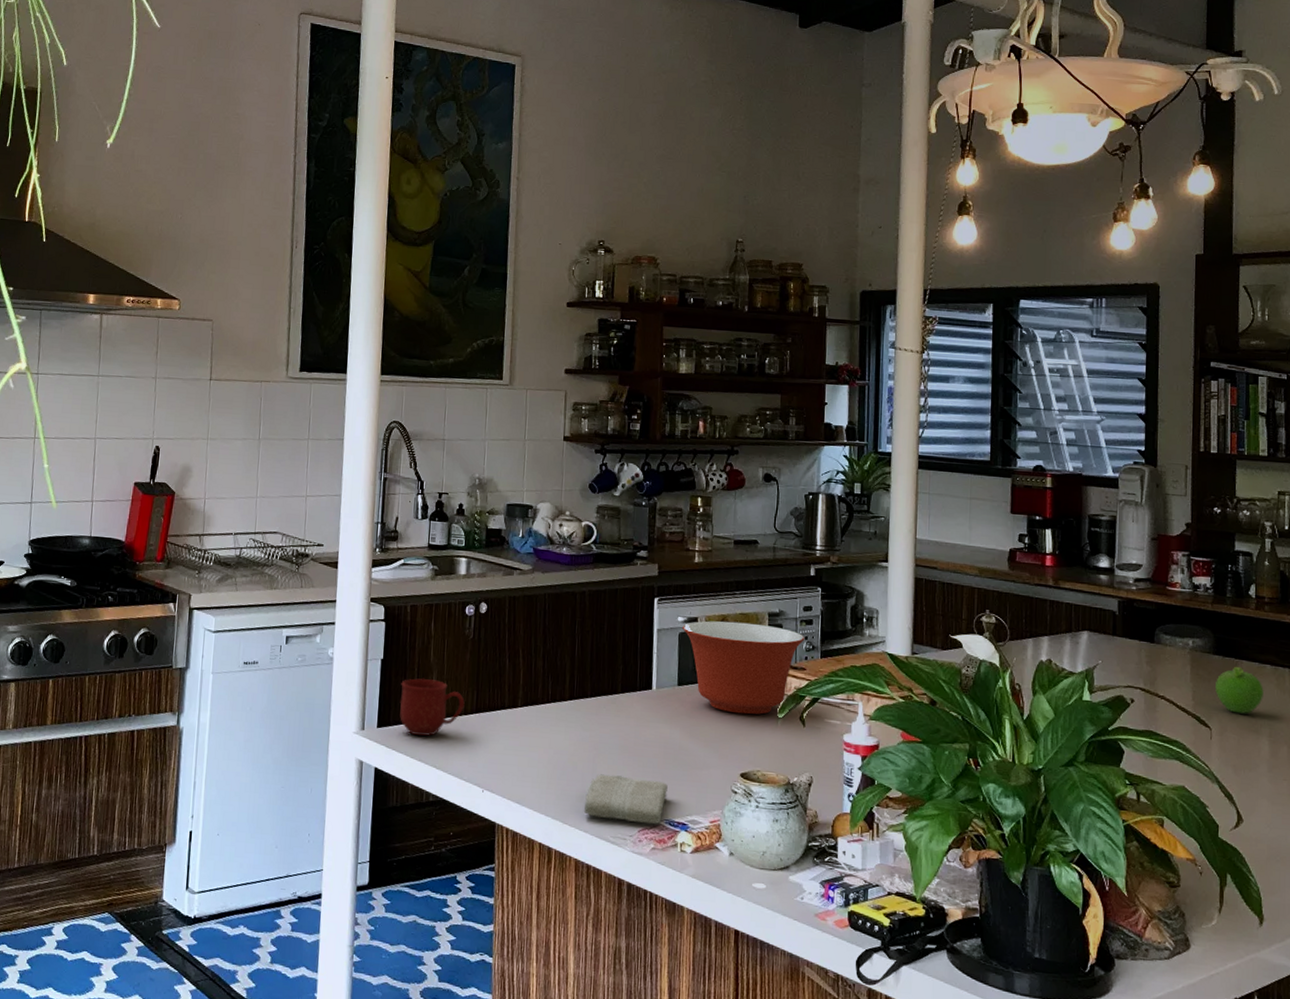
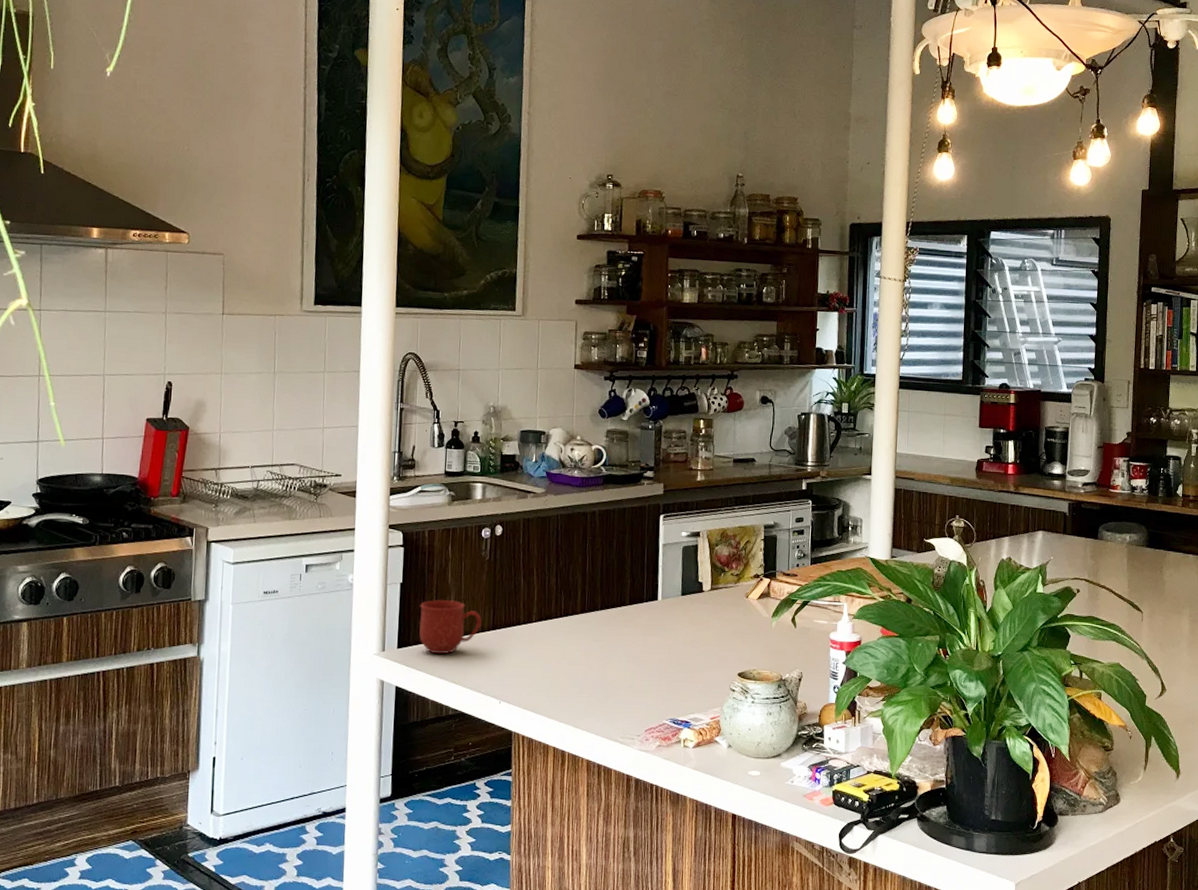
washcloth: present [584,774,668,825] -> none [595,680,672,724]
mixing bowl: present [683,621,805,715] -> none [686,534,797,619]
fruit: present [1215,666,1264,714] -> none [1147,557,1186,598]

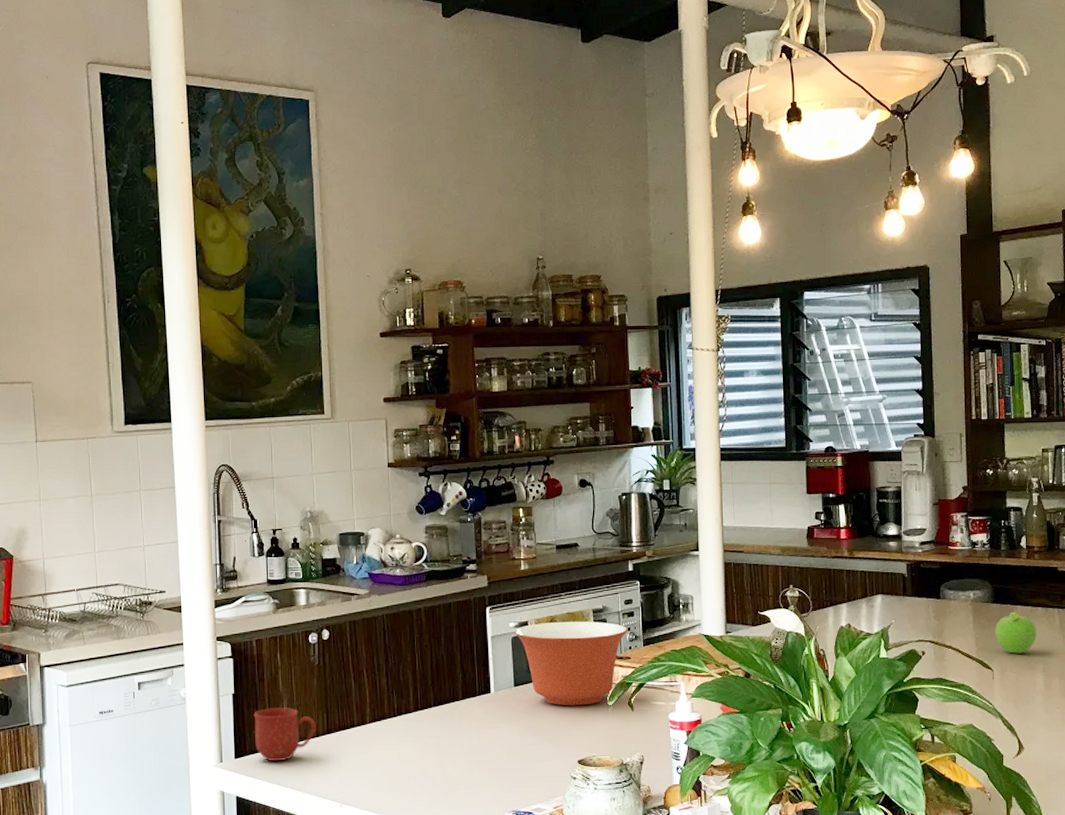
mixing bowl: none [686,534,797,619] -> present [515,621,628,706]
fruit: none [1147,557,1186,598] -> present [995,611,1037,654]

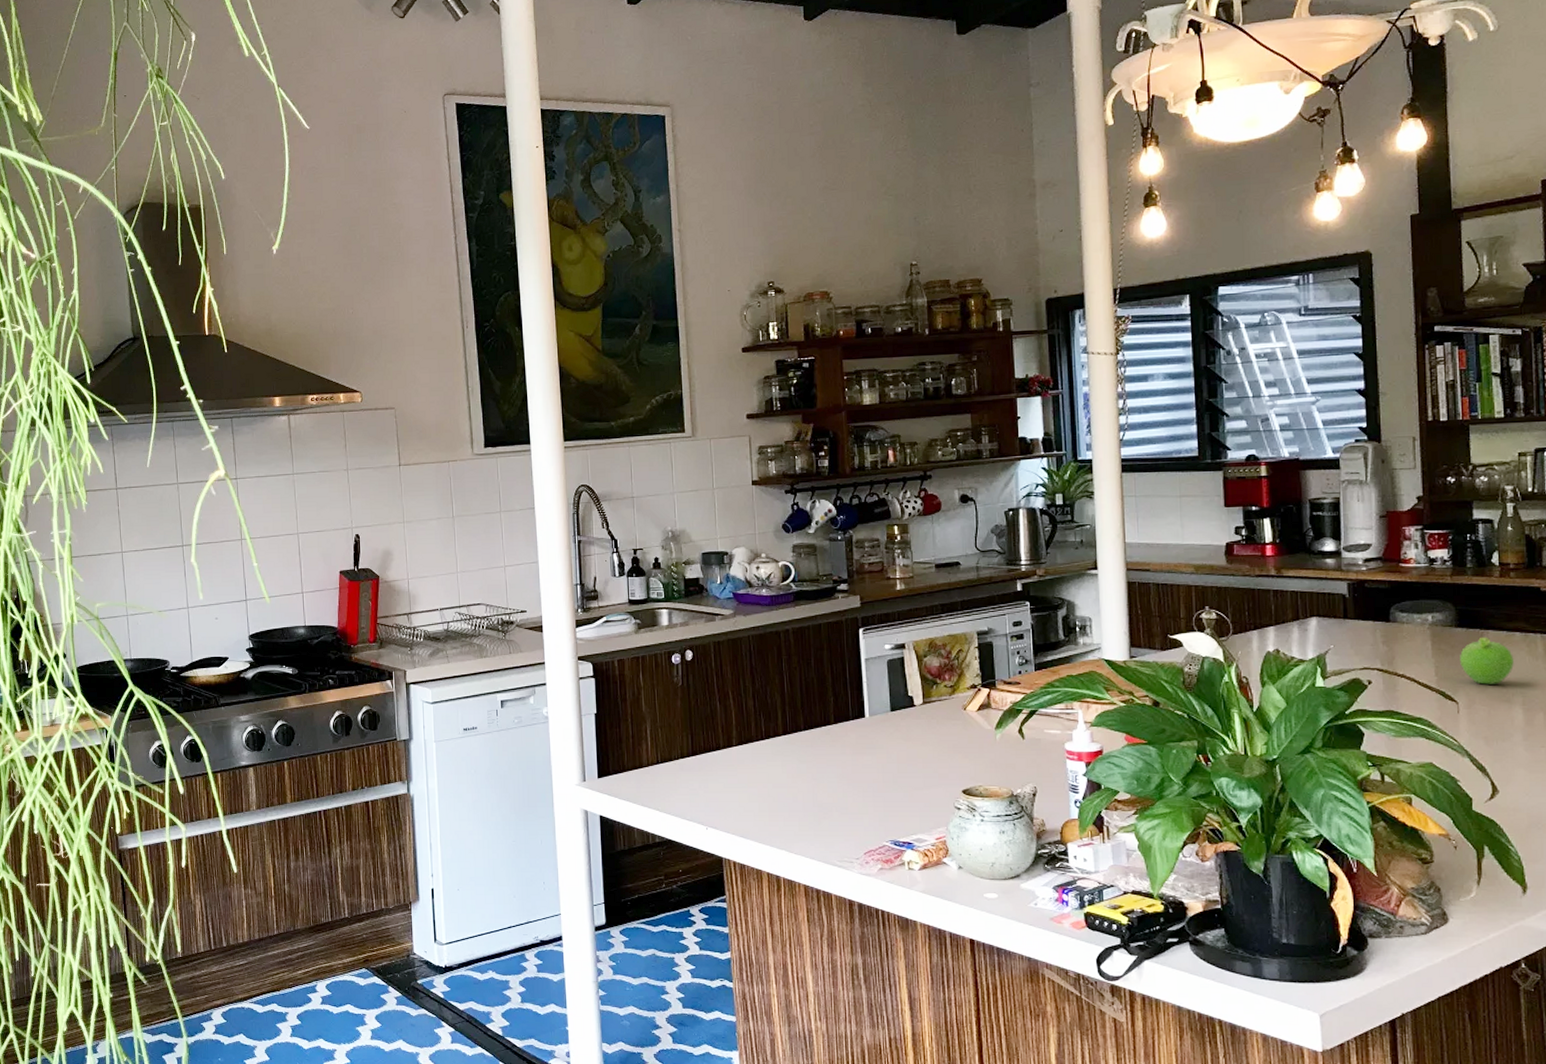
mug: present [253,707,316,761] -> none [616,727,681,781]
mixing bowl: present [515,621,628,706] -> none [890,643,1017,733]

